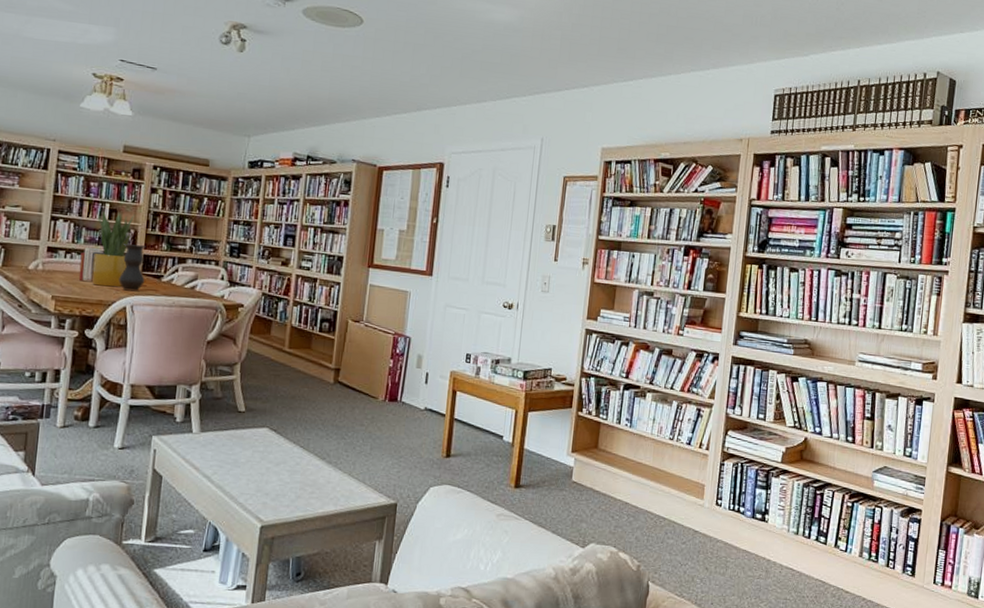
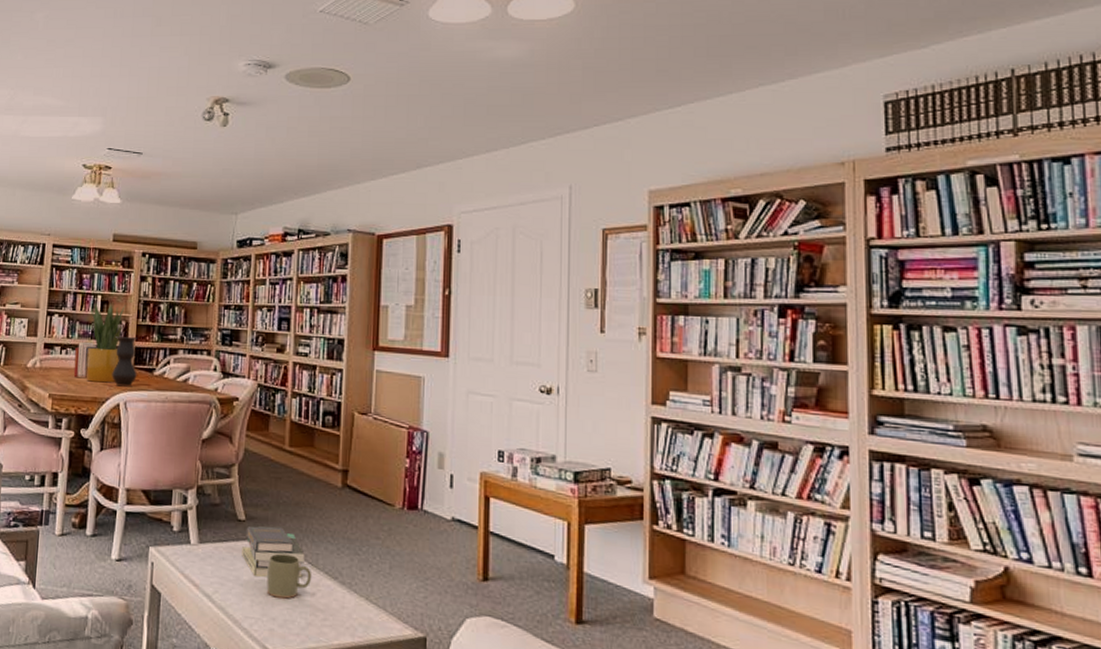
books: none [240,416,298,460] -> present [242,526,305,578]
mug: none [262,439,303,477] -> present [266,553,311,599]

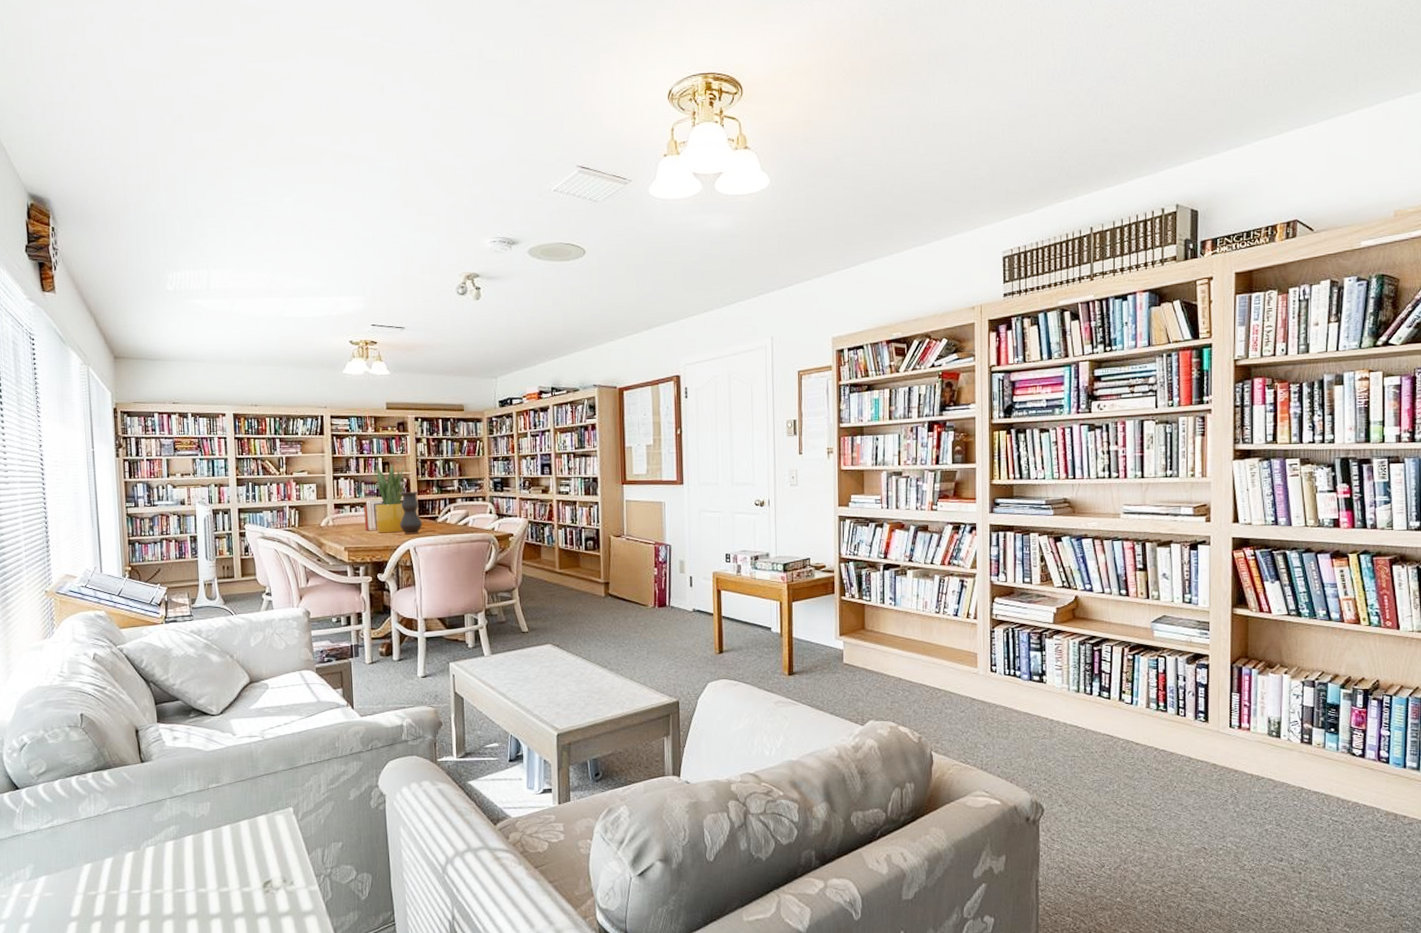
books: present [242,526,305,578] -> none [528,633,579,675]
mug: present [266,553,311,599] -> none [550,653,586,688]

